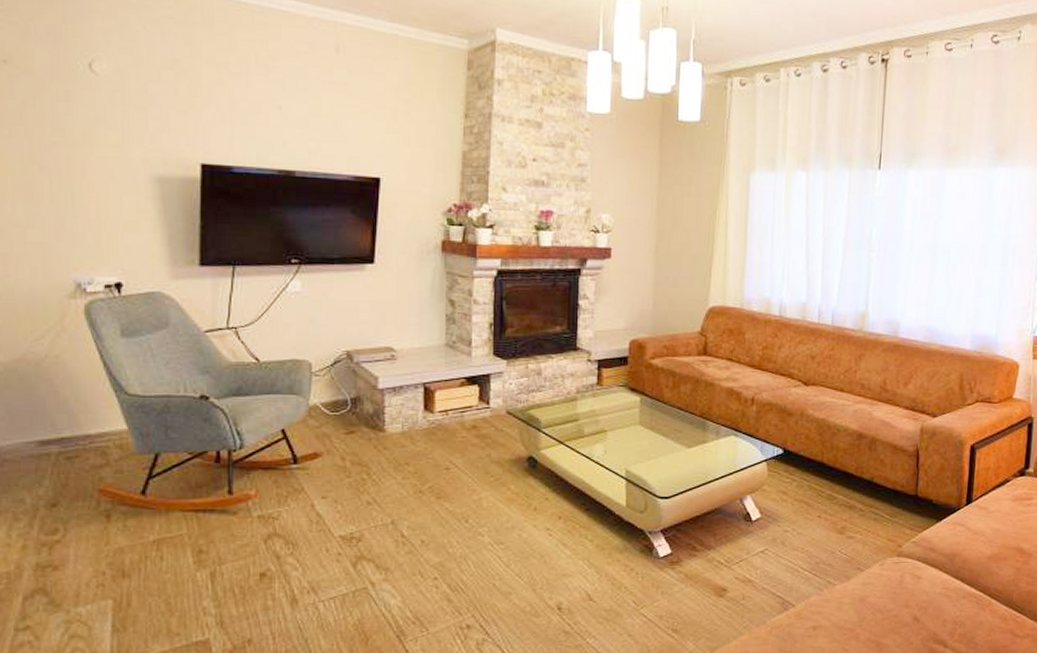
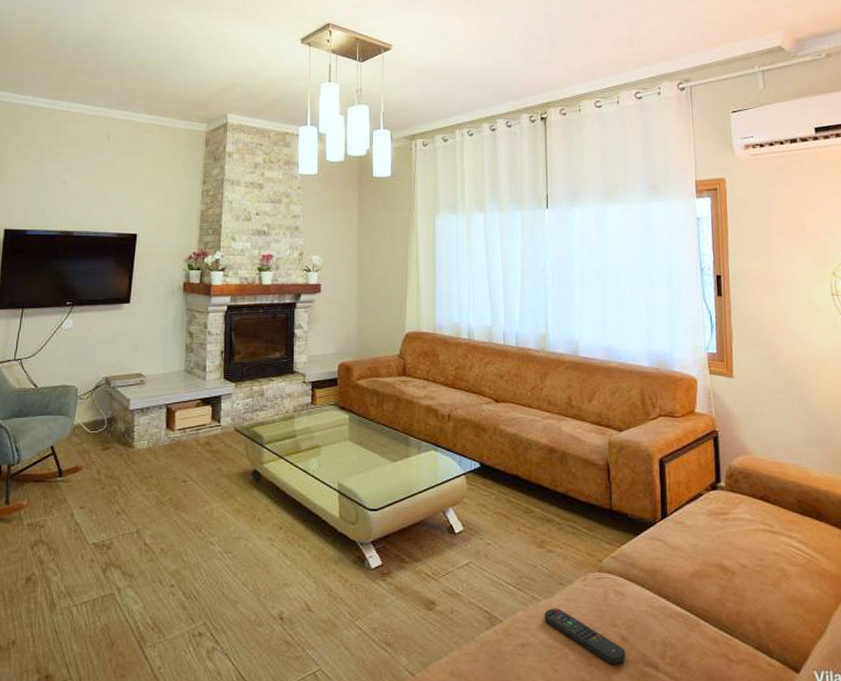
remote control: none [838,592,916,643] -> present [544,608,626,664]

